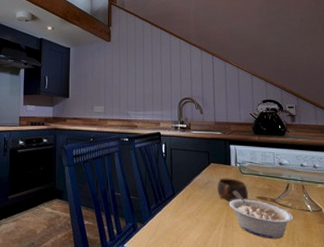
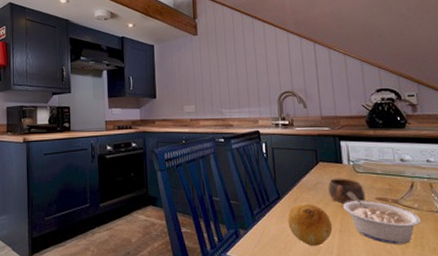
fruit: none [180,199,219,239] -> present [287,202,333,246]

